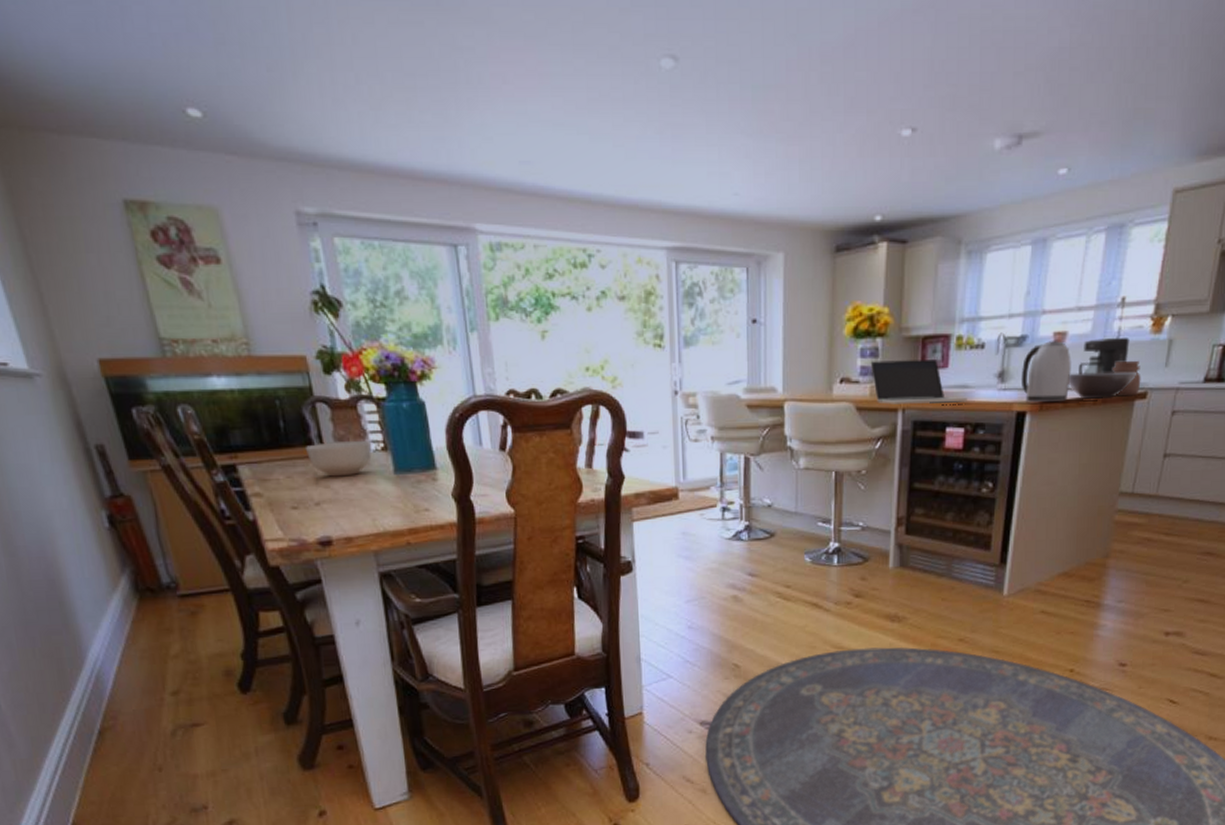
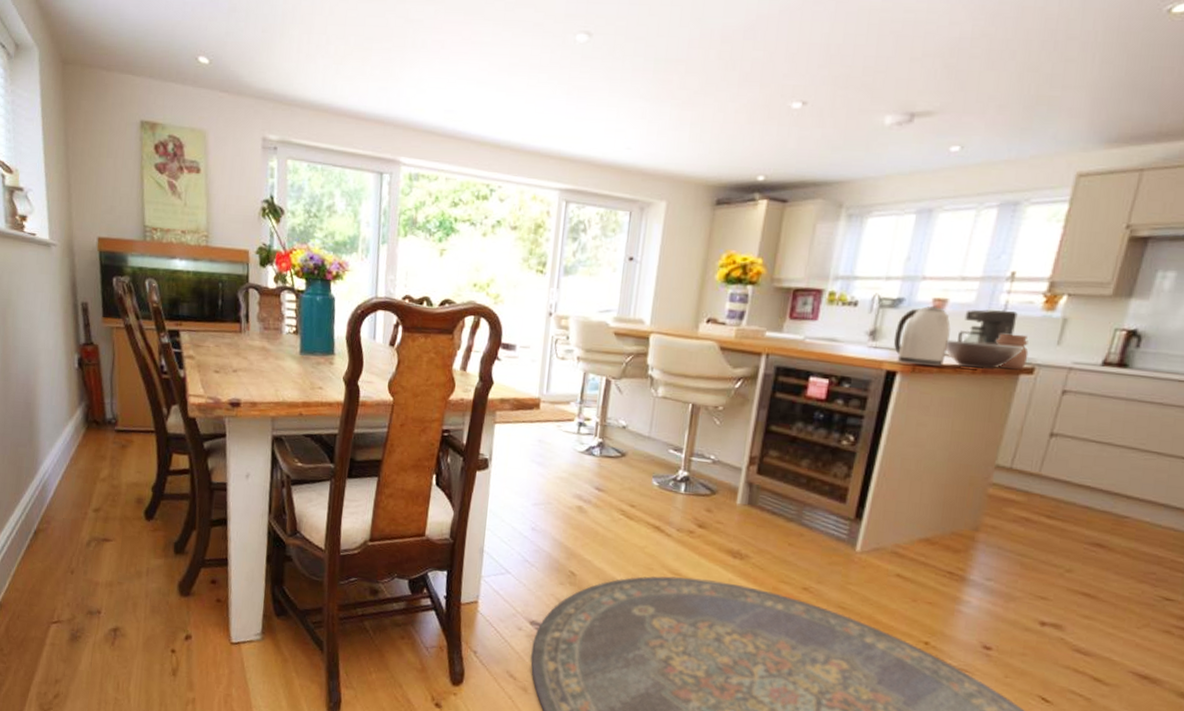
bowl: present [304,440,372,477] -> none [234,321,286,351]
laptop: present [870,359,967,405] -> none [738,306,835,355]

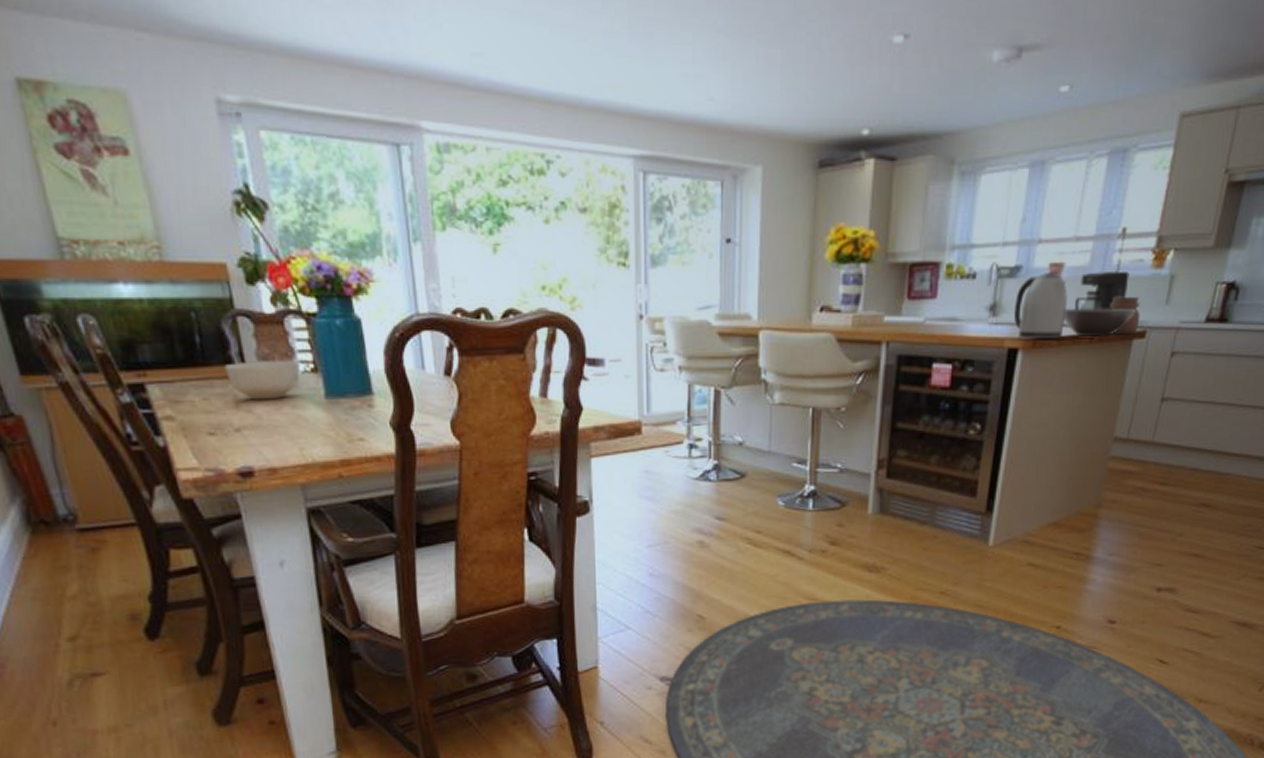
bowl: none [234,321,286,351] -> present [223,359,300,400]

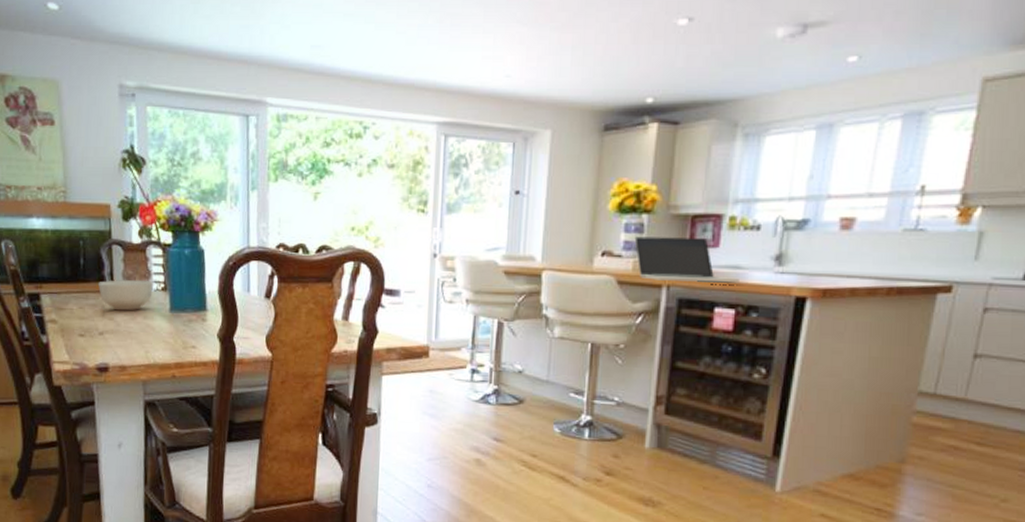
laptop: none [853,289,956,336] -> present [634,236,739,283]
kettle: present [1013,273,1068,339] -> none [801,226,861,290]
bowl: present [1063,308,1137,338] -> none [856,260,940,290]
coffee maker: present [1075,270,1130,310] -> none [869,226,931,263]
jar: present [1110,296,1141,335] -> none [909,251,945,289]

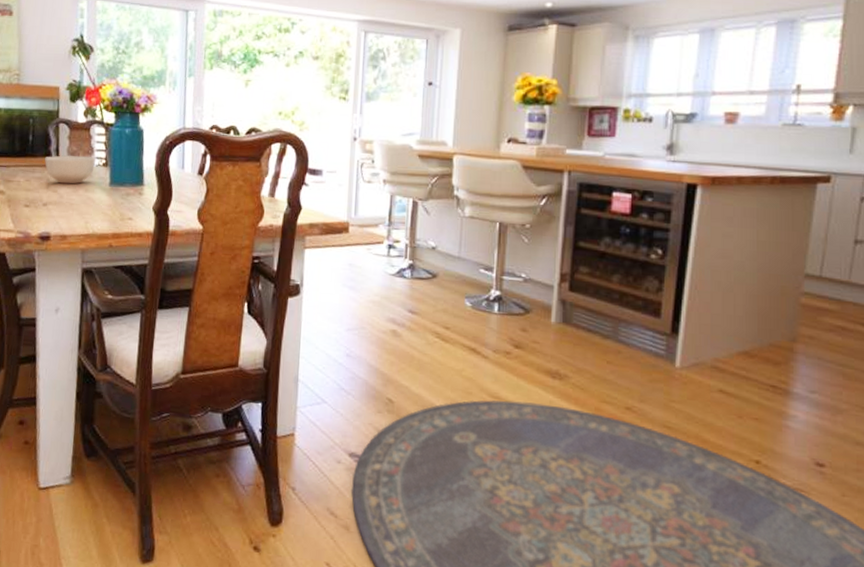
laptop: present [634,236,739,283] -> none [537,125,635,170]

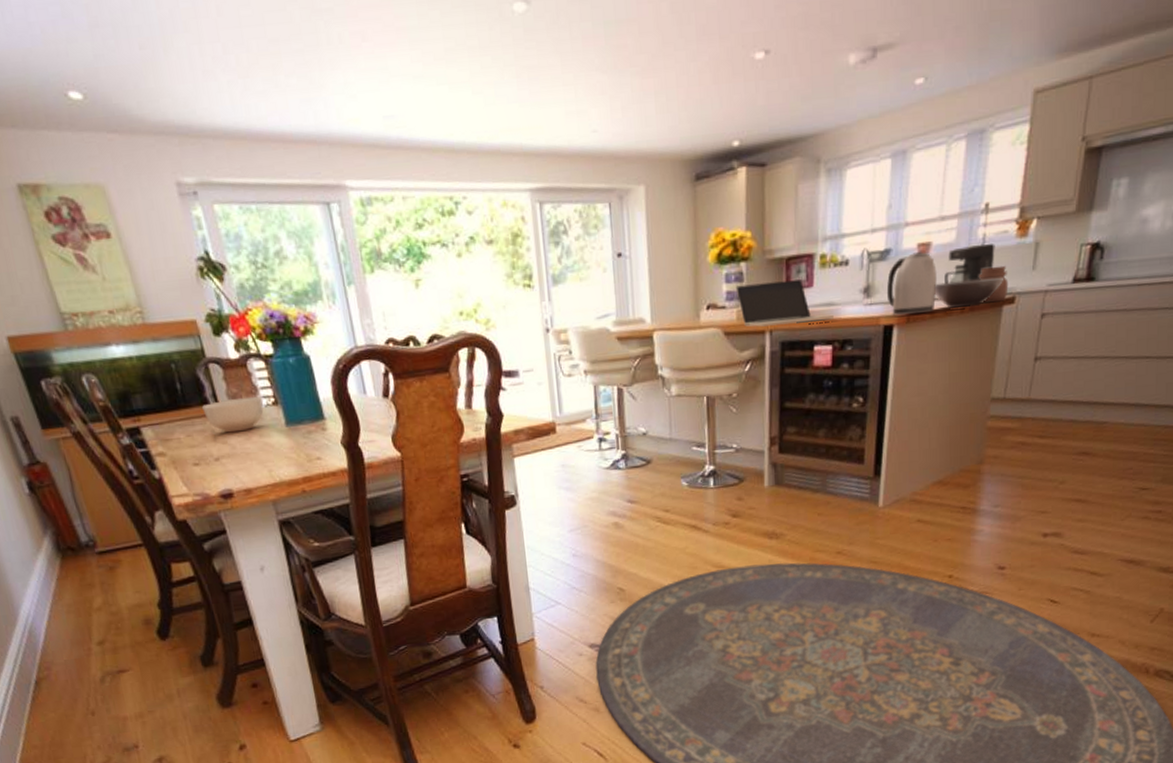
laptop: none [537,125,635,170] -> present [735,279,834,327]
kettle: none [691,120,745,179] -> present [886,252,937,315]
bowl: none [742,151,819,179] -> present [934,277,1005,310]
coffee maker: none [753,121,808,155] -> present [945,243,995,284]
jar: none [789,144,823,179] -> present [978,265,1009,304]

